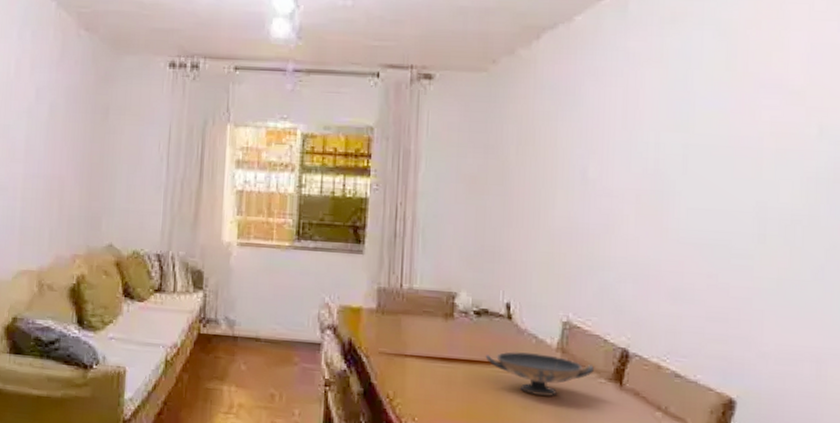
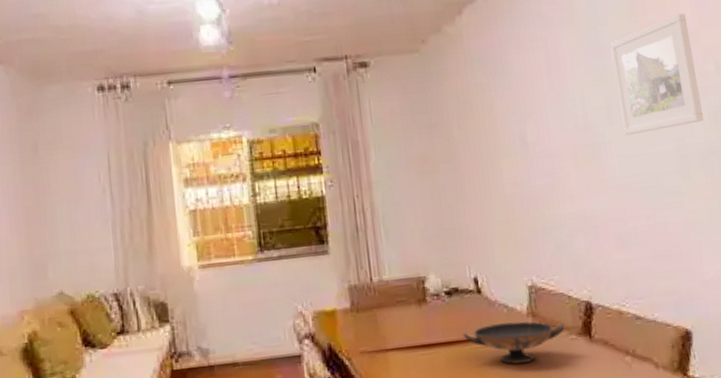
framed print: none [697,68,794,188] -> present [610,13,703,136]

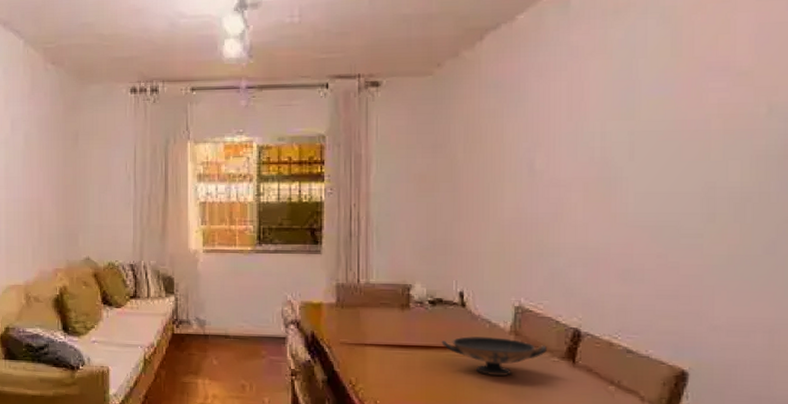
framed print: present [610,13,703,136] -> none [644,50,743,173]

